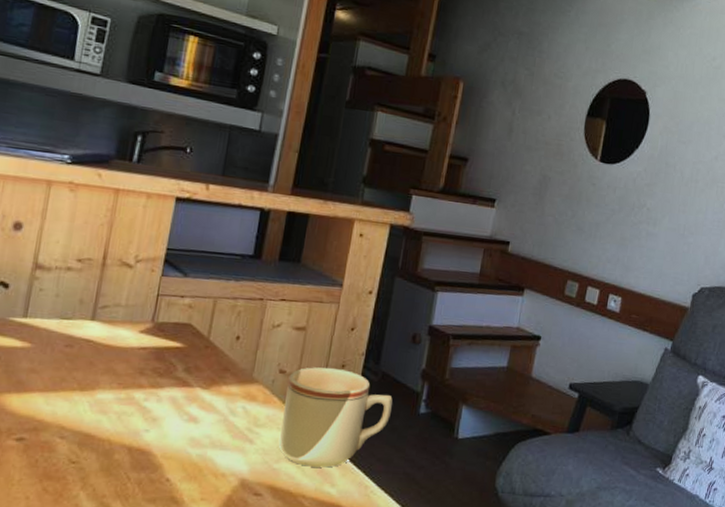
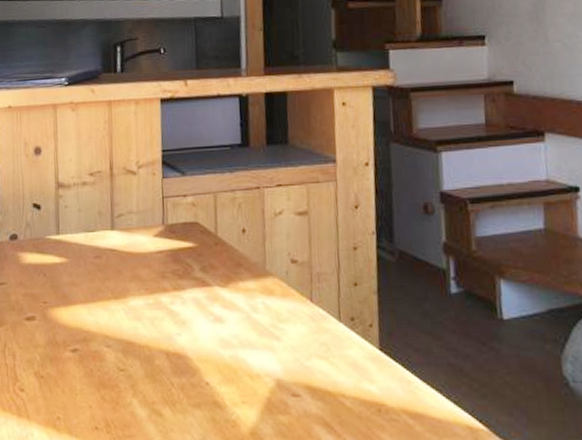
mug: present [278,367,393,468] -> none [301,252,419,362]

